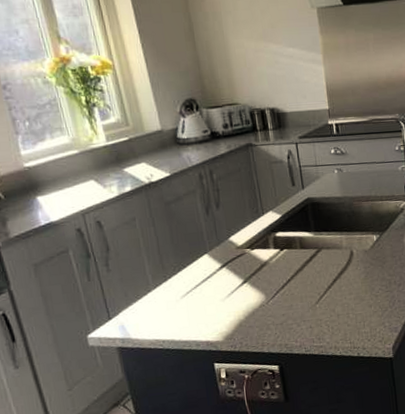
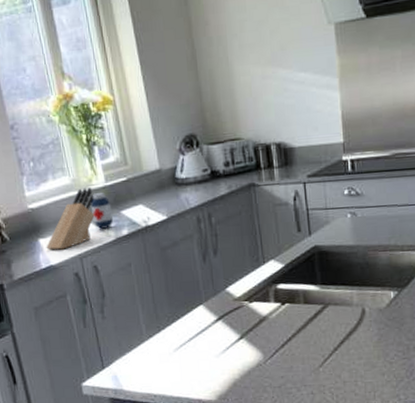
knife block: none [45,146,97,207] -> present [46,187,95,250]
medicine bottle: none [92,151,116,186] -> present [91,193,114,229]

